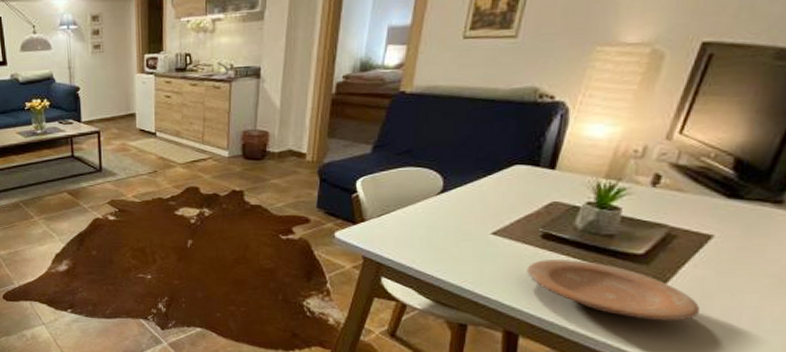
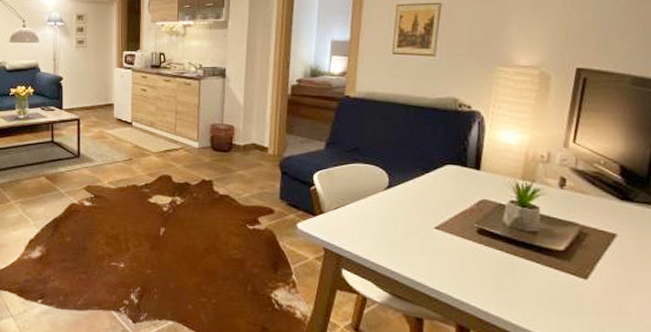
plate: present [526,260,701,322] -> none [468,254,620,317]

